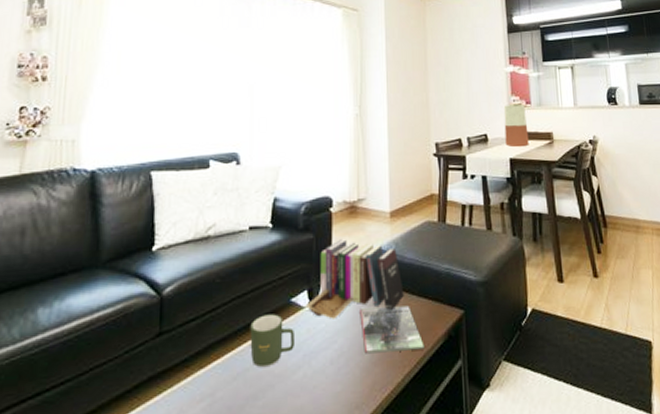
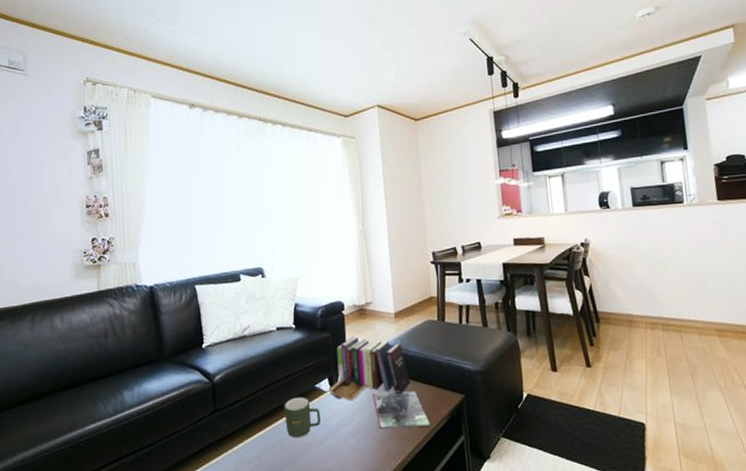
vase: present [503,105,529,147] -> none [495,213,521,252]

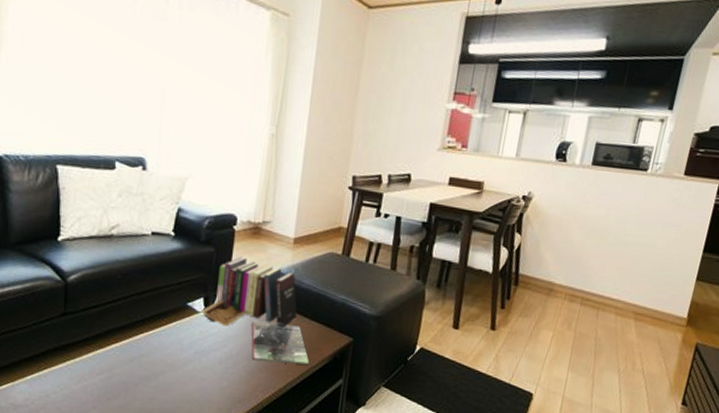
mug: present [284,397,321,439] -> none [146,312,188,357]

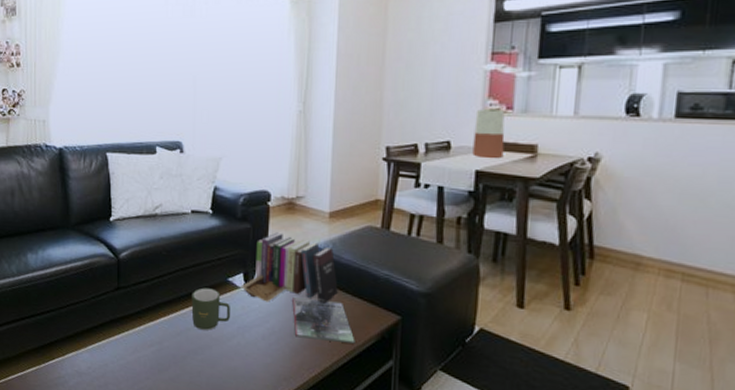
mug: none [146,312,188,357] -> present [191,287,230,331]
vase: none [429,145,460,192] -> present [472,109,505,158]

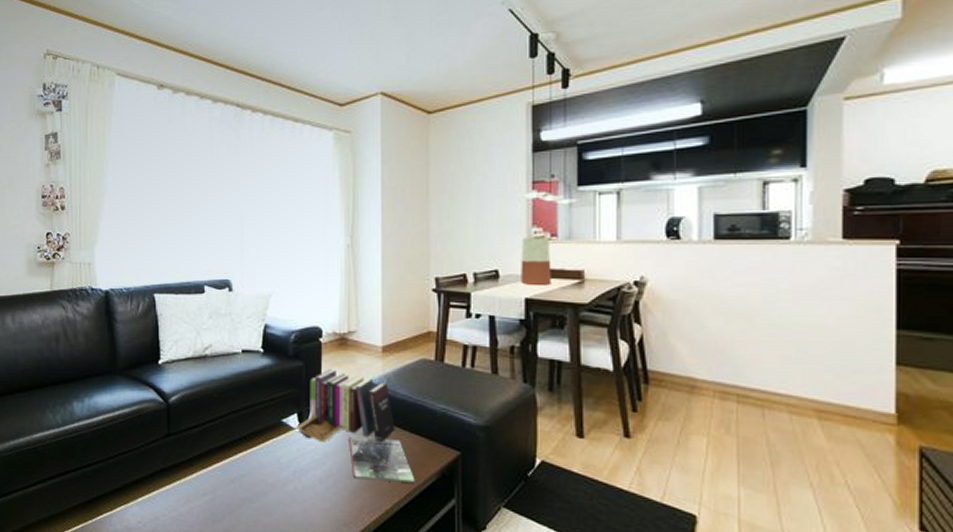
mug: present [191,287,230,331] -> none [245,430,285,477]

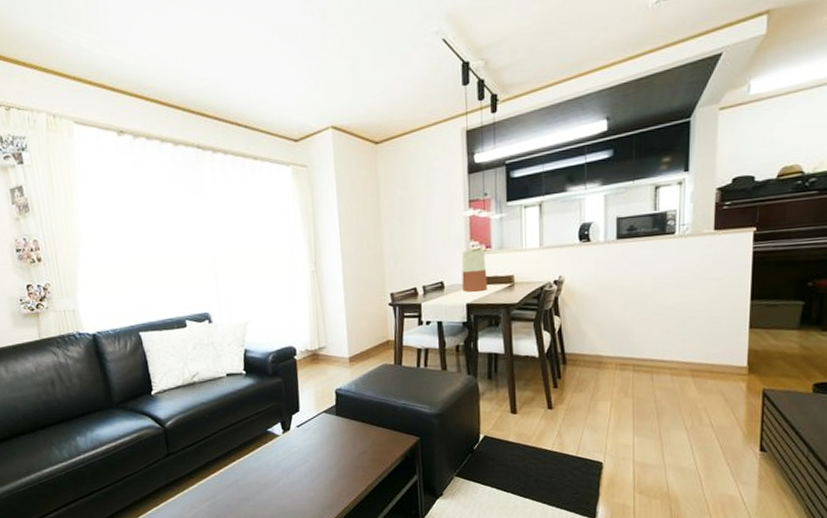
tray: present [295,414,343,443] -> none [280,421,321,444]
books: present [310,369,395,442] -> none [289,381,364,437]
magazine: present [349,437,415,483] -> none [326,434,384,470]

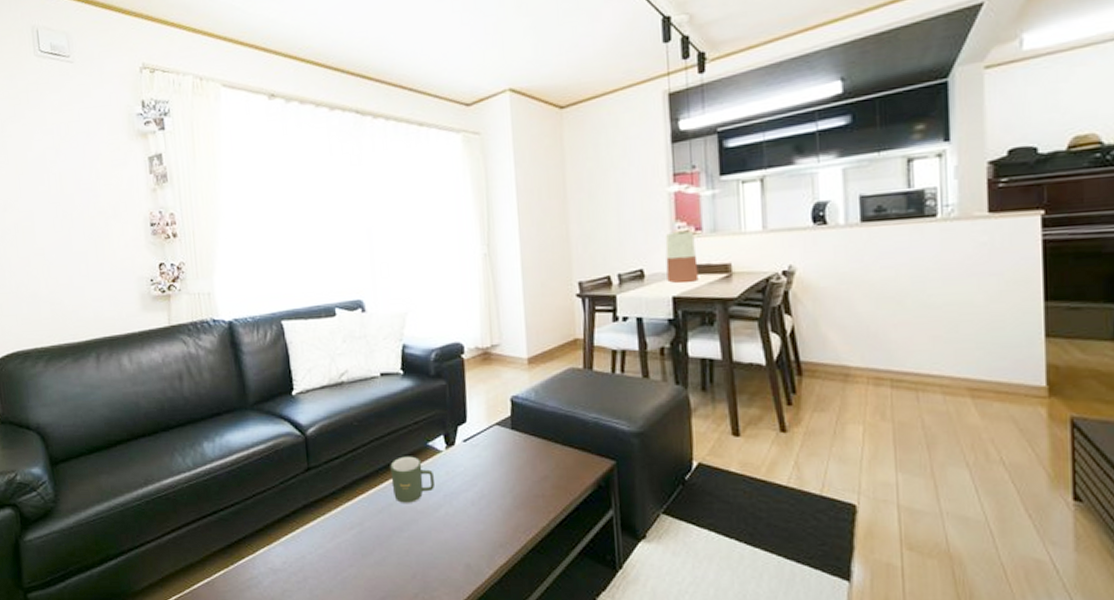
mug: none [237,440,274,479] -> present [390,456,434,504]

